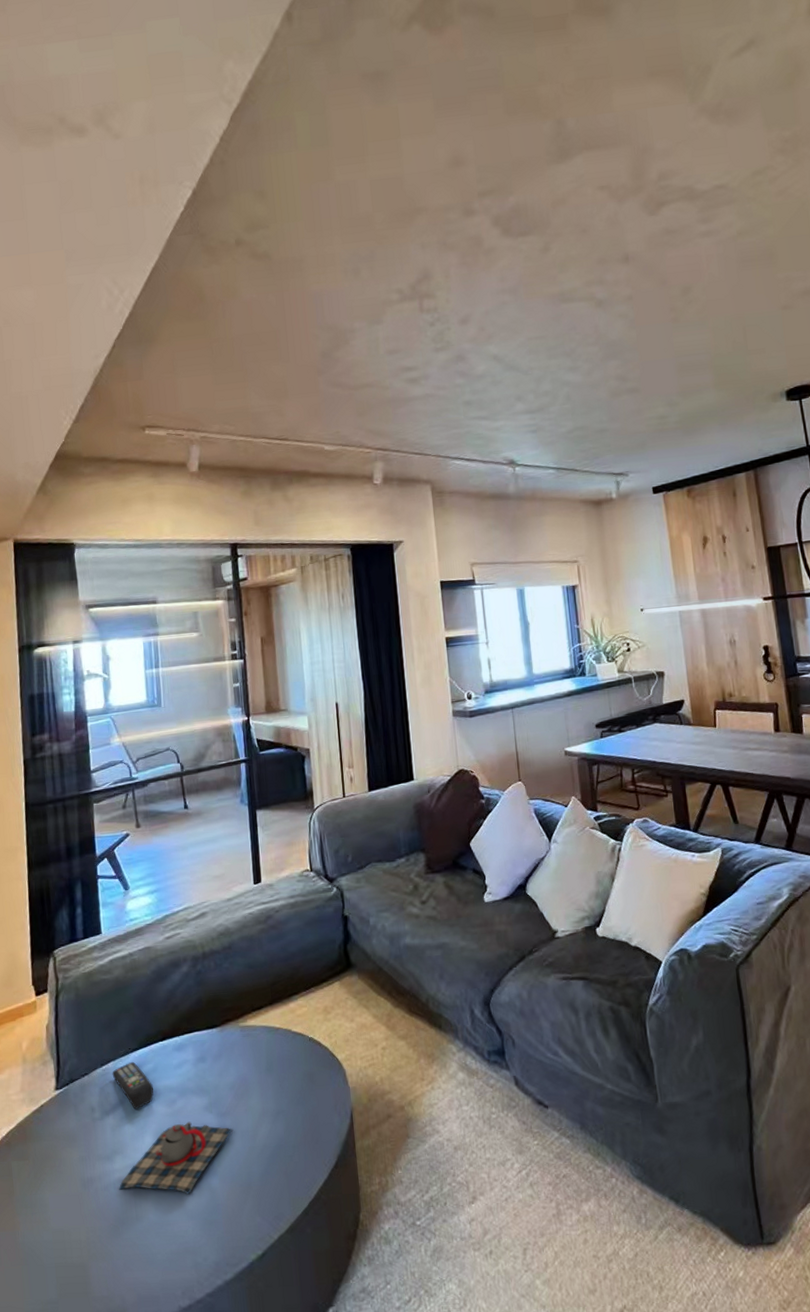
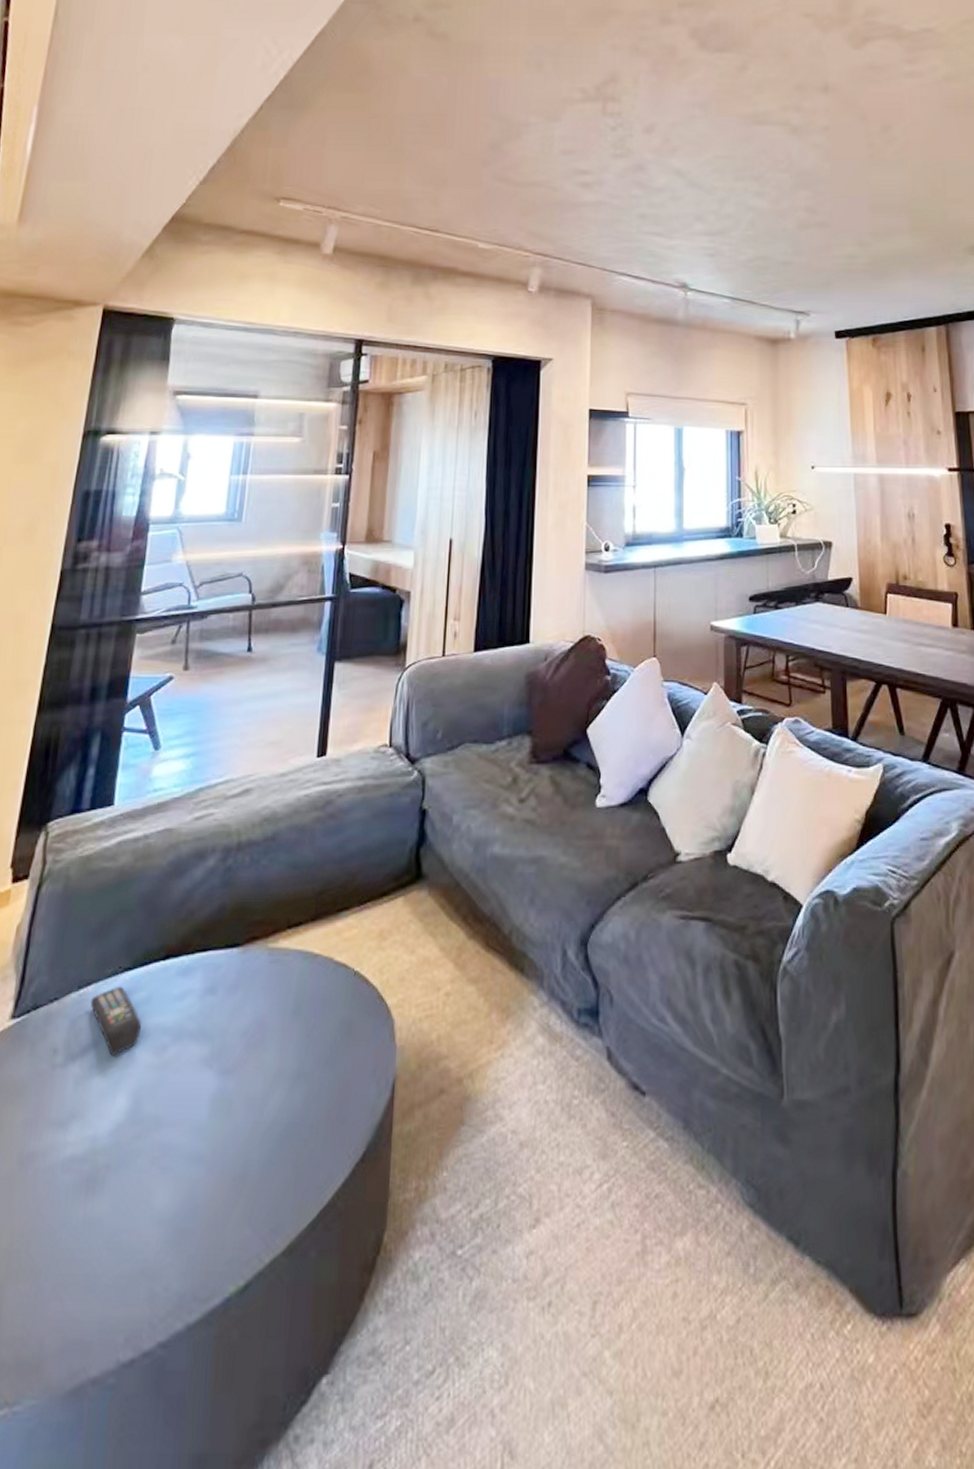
teapot: present [118,1121,234,1195] -> none [67,1079,236,1187]

